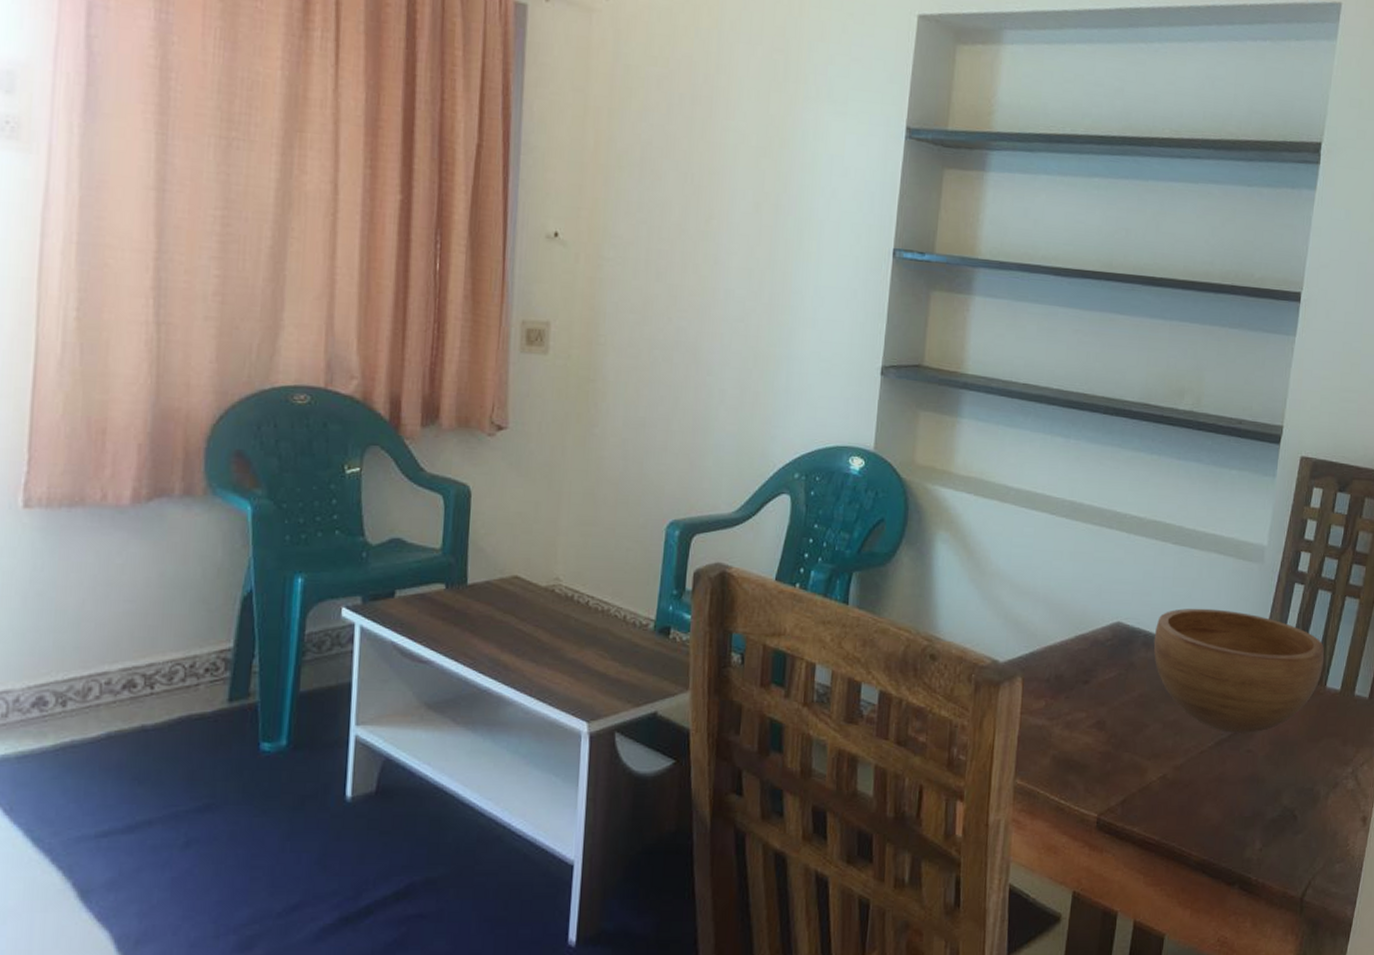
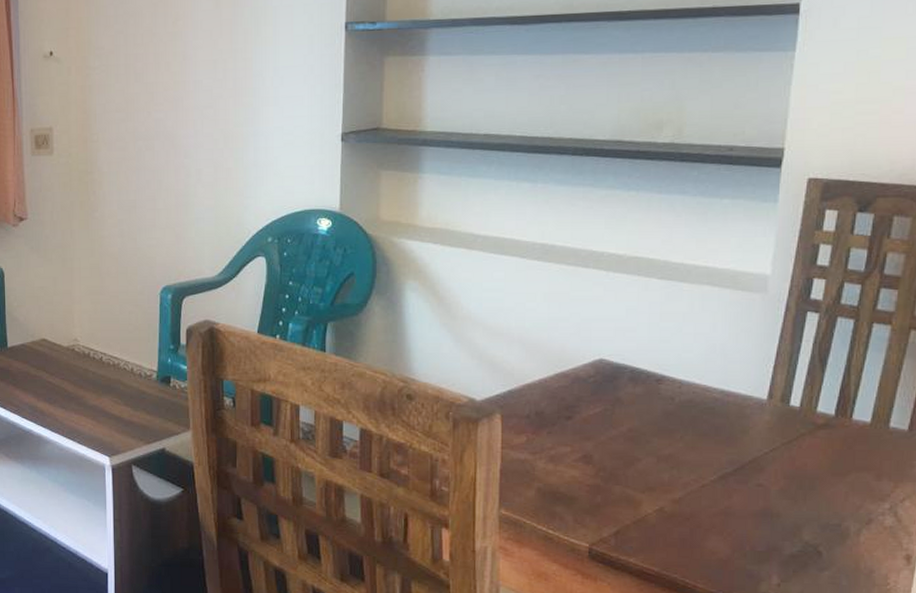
bowl: present [1153,608,1324,733] -> none [641,342,848,467]

